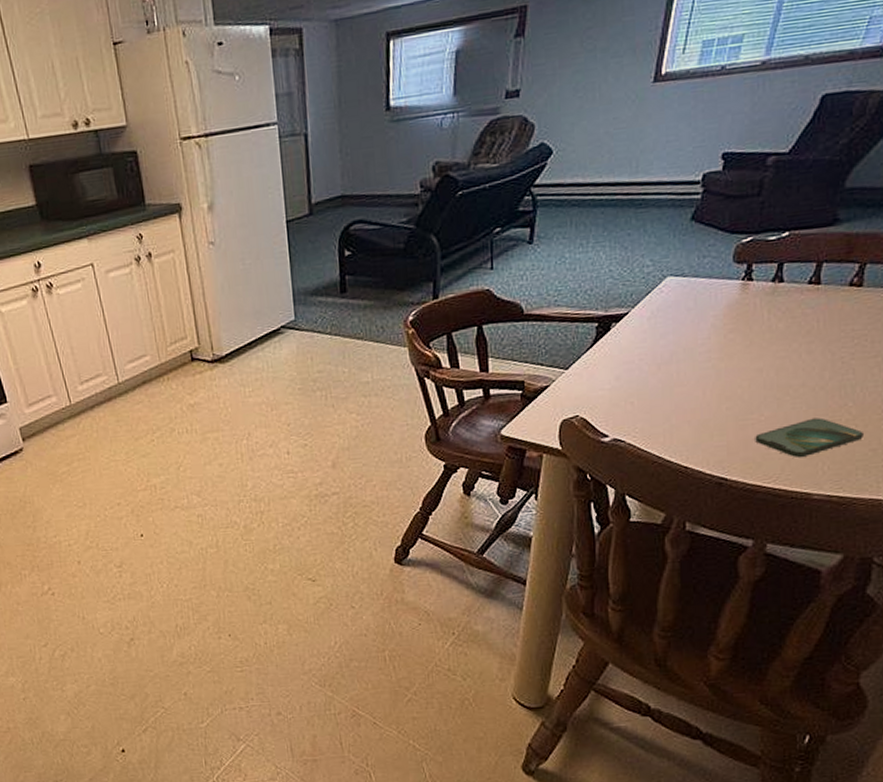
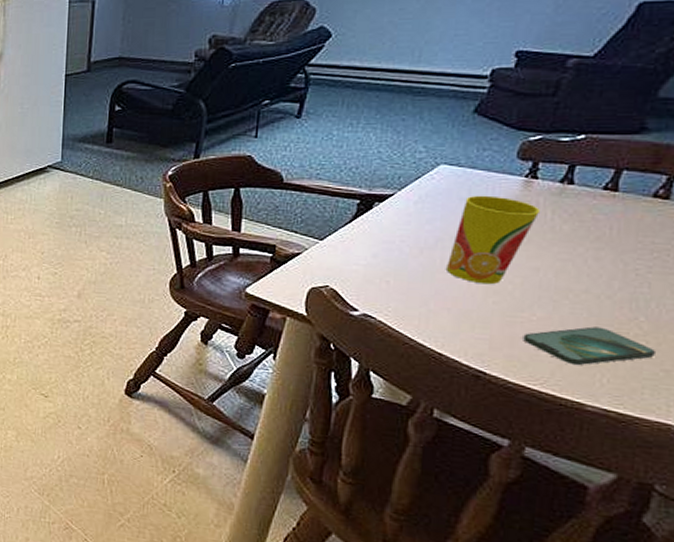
cup: none [683,302,757,392] -> present [447,195,539,285]

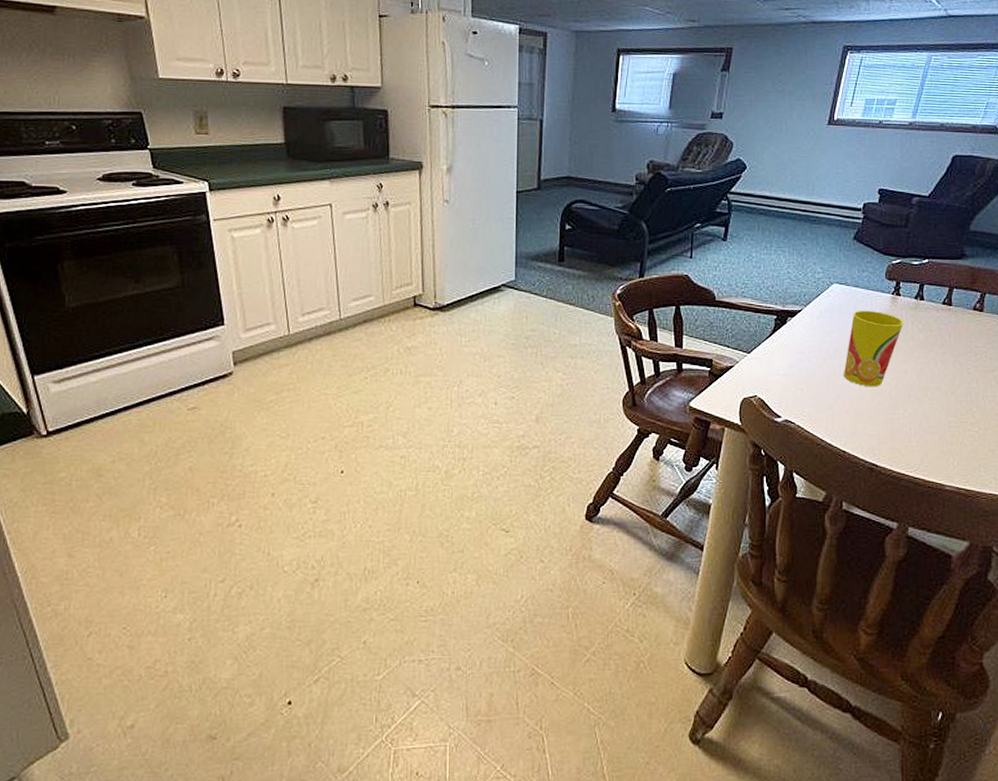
smartphone: present [523,326,655,366] -> none [900,418,985,452]

